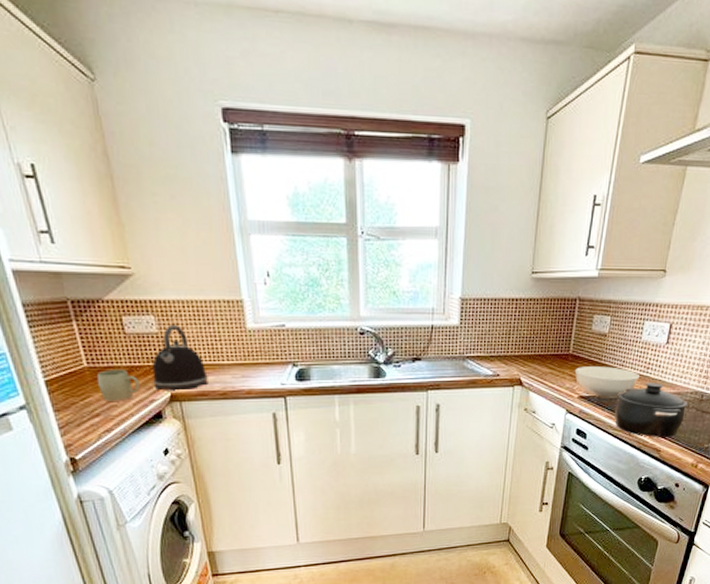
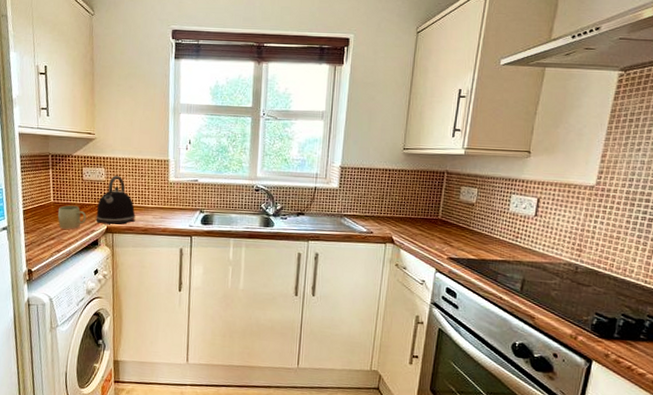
bowl: present [574,366,639,398] -> none [443,231,508,262]
saucepan: present [615,382,688,438] -> none [485,250,562,306]

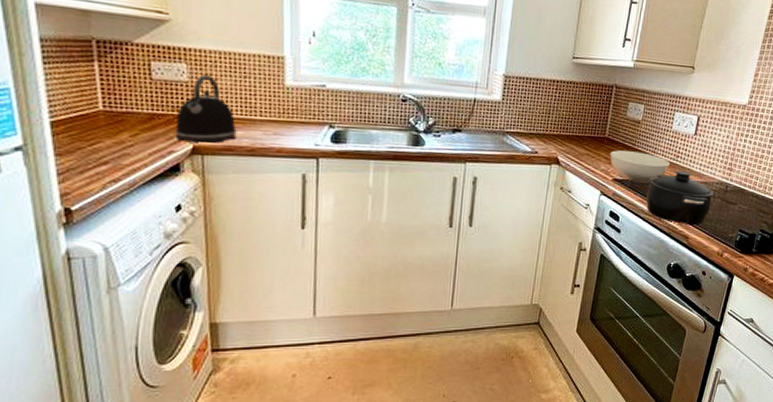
mug: present [57,205,87,230] -> none [111,115,160,151]
bowl: none [443,231,508,262] -> present [609,150,670,183]
saucepan: none [485,250,562,306] -> present [646,170,714,226]

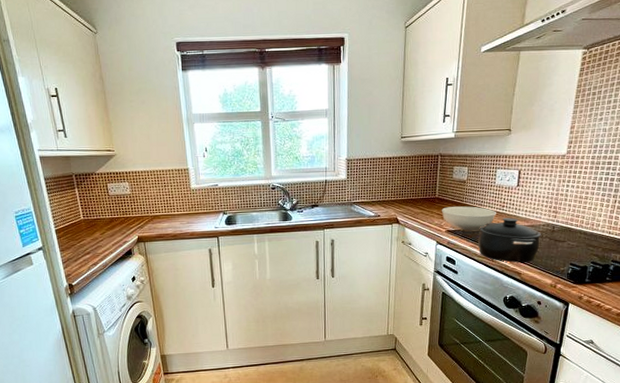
kettle: present [175,75,237,144] -> none [126,188,164,235]

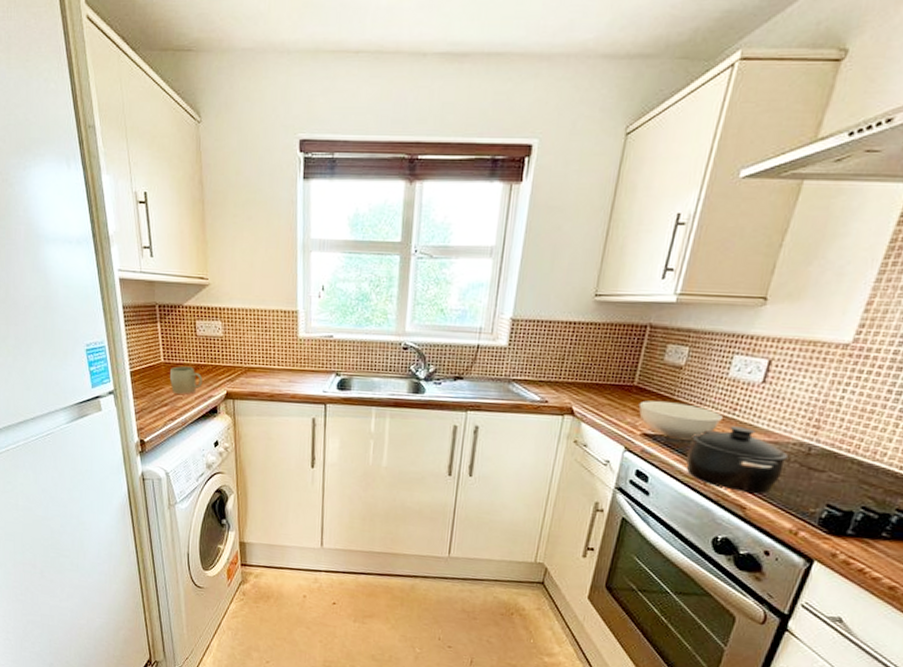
mug: none [89,220,118,244] -> present [169,366,203,395]

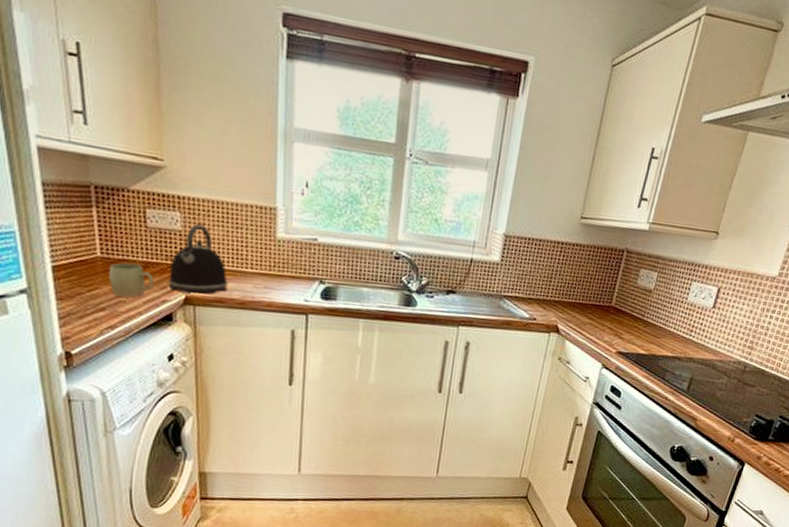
kettle: none [213,330,260,390] -> present [168,224,228,294]
bowl: present [638,400,723,440] -> none [614,320,682,358]
saucepan: present [686,426,789,494] -> none [652,346,730,407]

